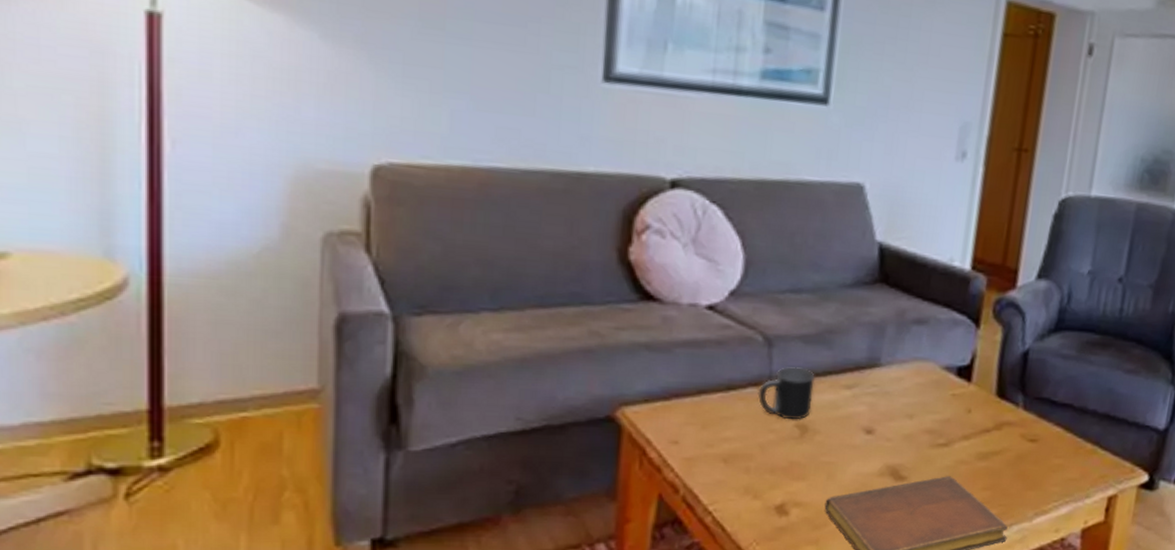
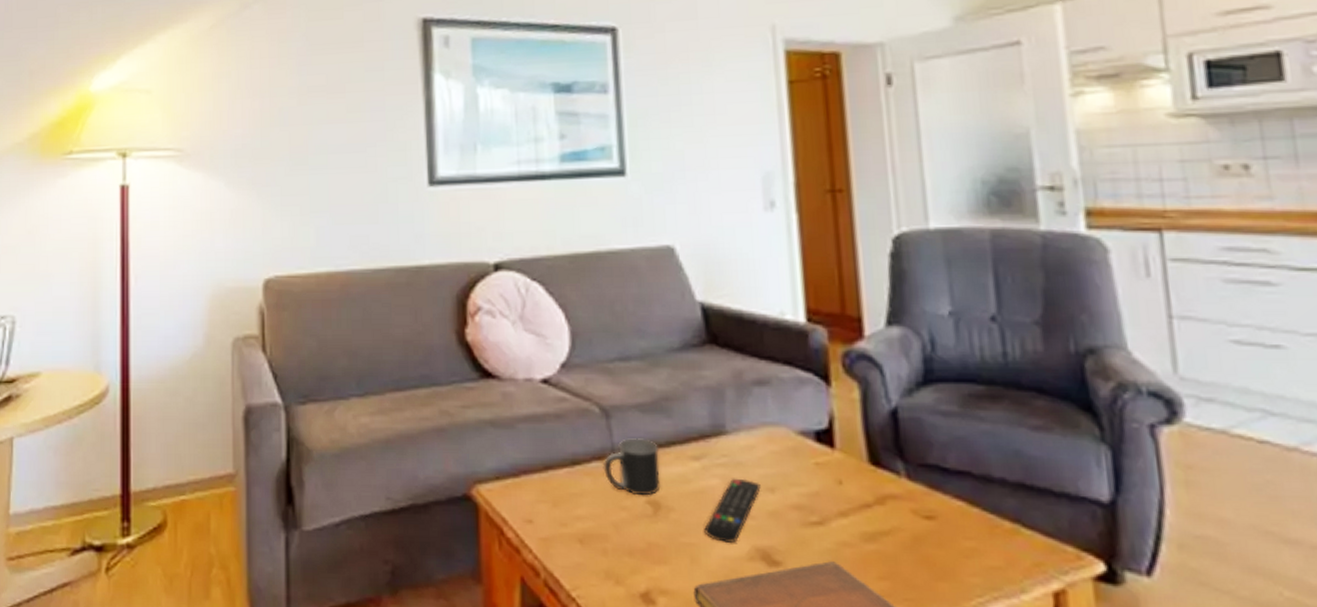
remote control: none [844,405,902,462] -> present [704,478,761,544]

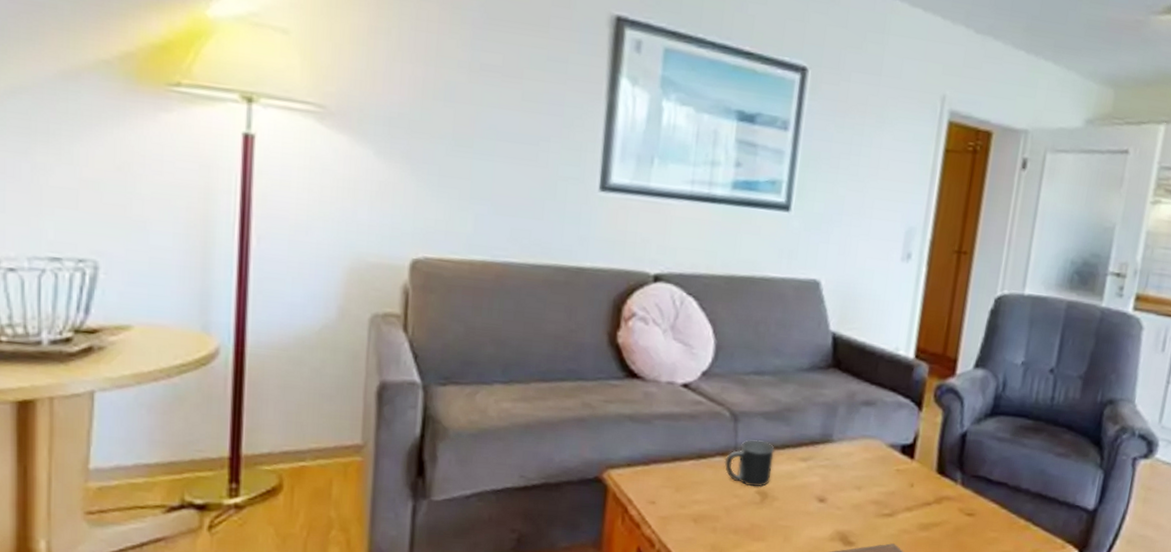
remote control: present [704,478,761,544] -> none [799,477,851,528]

